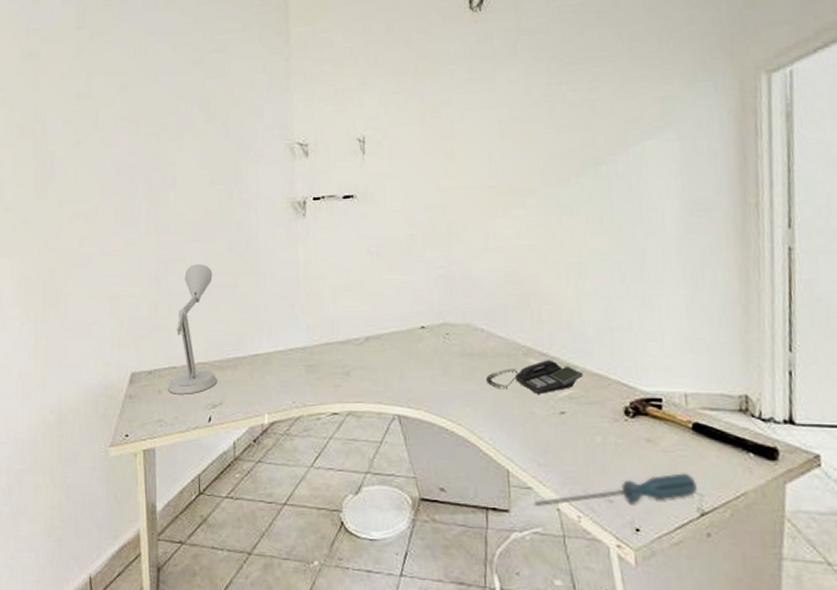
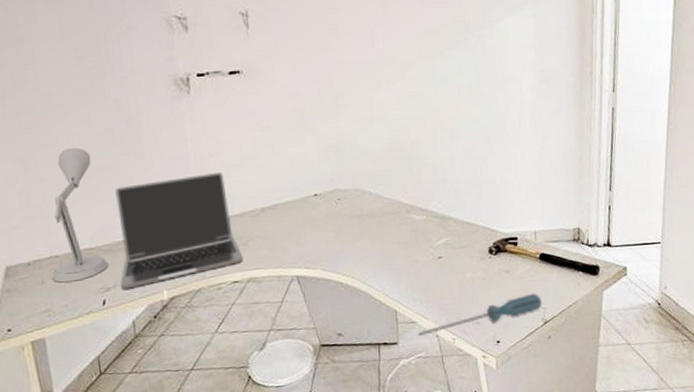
laptop: none [227,297,344,408] -> present [115,172,243,290]
telephone: present [486,360,583,394] -> none [375,214,456,244]

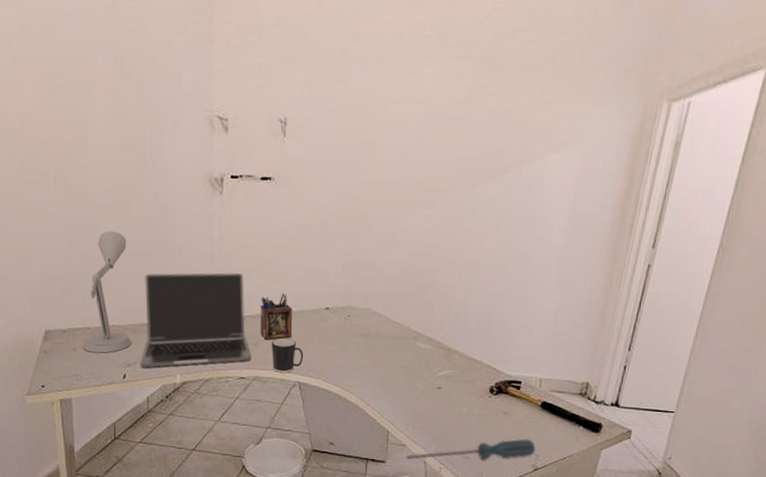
desk organizer: none [245,186,283,238] -> present [260,293,293,340]
mug: none [261,231,298,270] -> present [271,337,304,373]

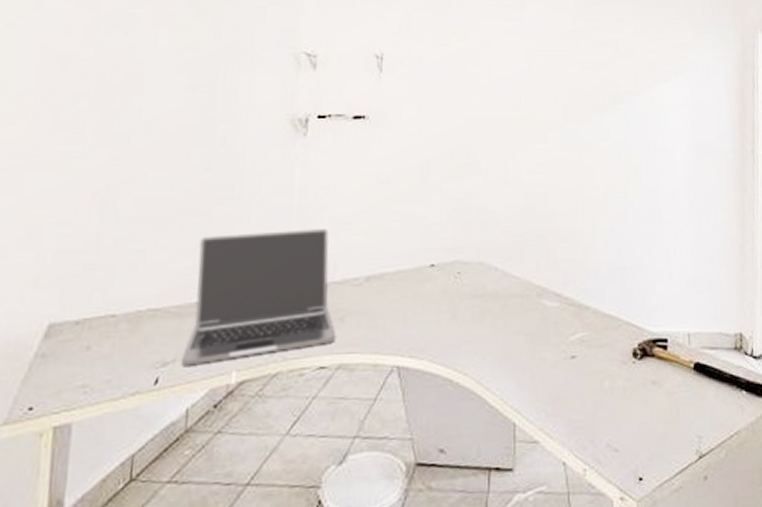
desk lamp: present [83,231,132,353] -> none [101,186,181,351]
desk organizer: present [260,293,293,340] -> none [347,249,390,313]
mug: present [271,337,304,373] -> none [361,307,404,355]
screwdriver: present [405,439,536,460] -> none [539,415,696,462]

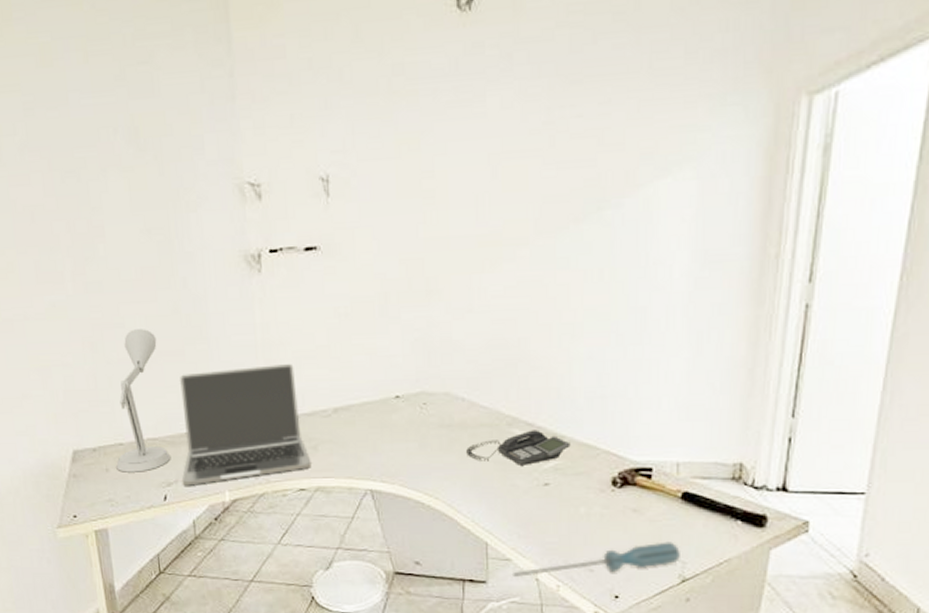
desk lamp: none [101,186,181,351] -> present [116,329,171,473]
telephone: none [498,300,595,337] -> present [466,430,571,465]
screwdriver: none [539,415,696,462] -> present [511,542,680,577]

